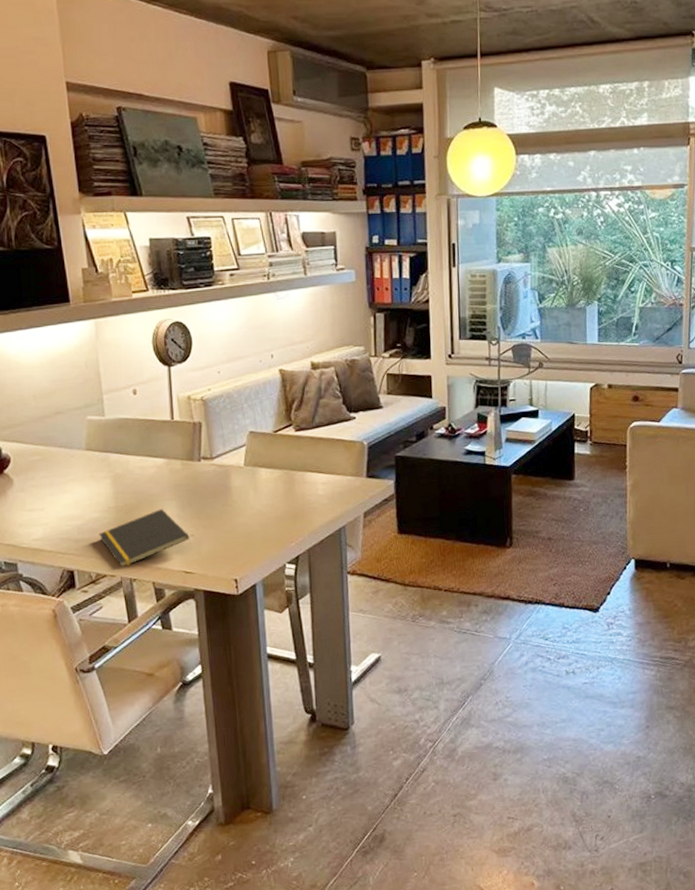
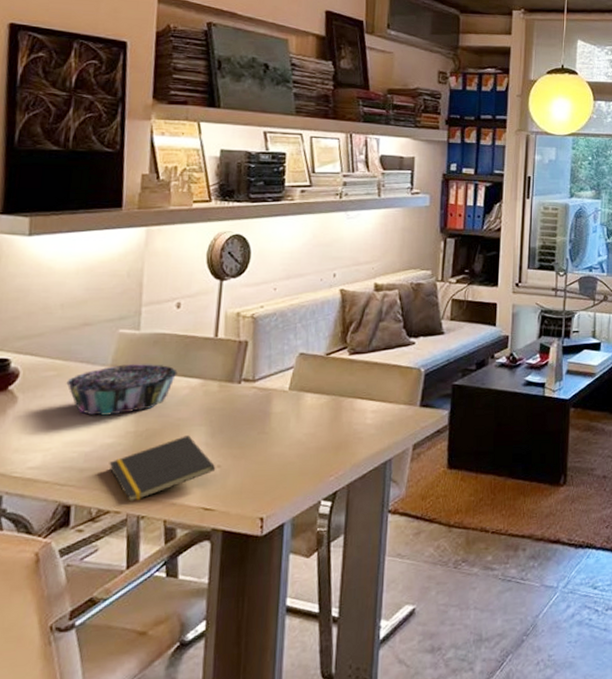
decorative bowl: none [51,446,144,494] -> present [66,364,177,416]

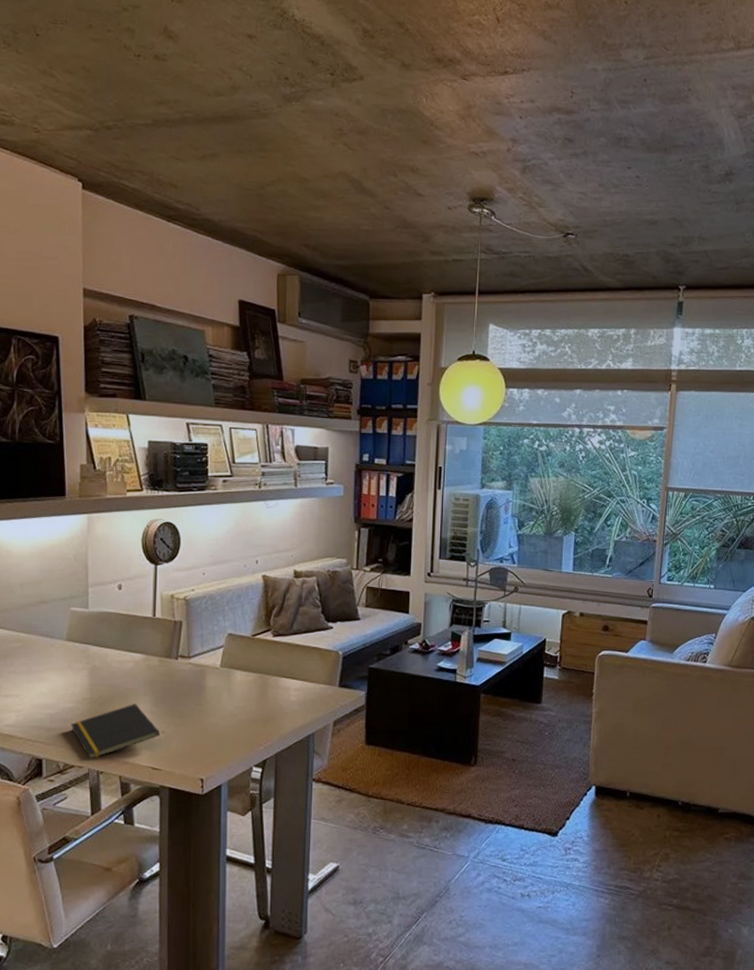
decorative bowl: present [66,364,177,416] -> none [30,639,123,683]

